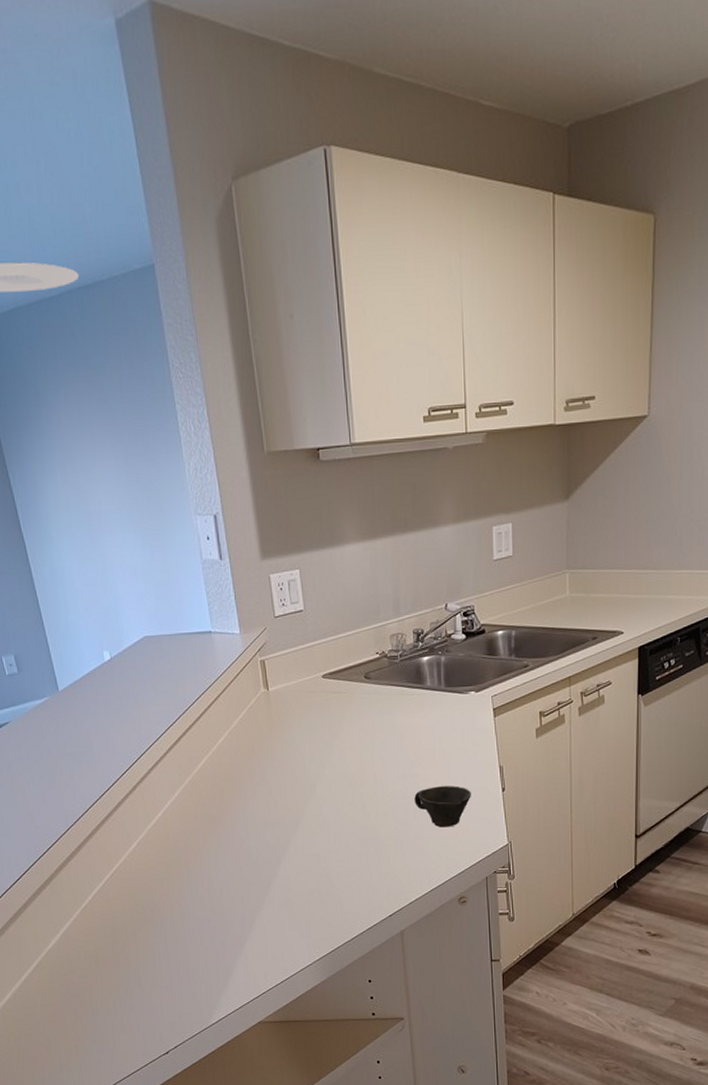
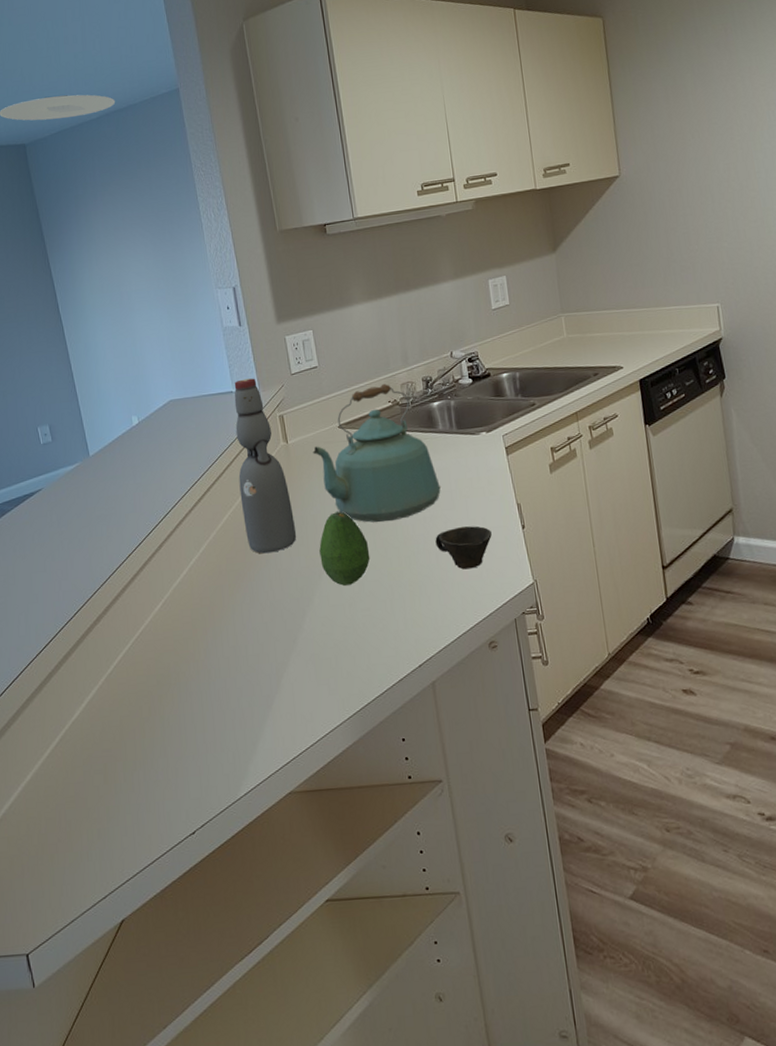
bottle: none [213,618,274,801] -> present [234,378,296,554]
kettle: none [294,633,424,777] -> present [312,383,441,523]
fruit: none [297,764,348,837] -> present [319,511,370,586]

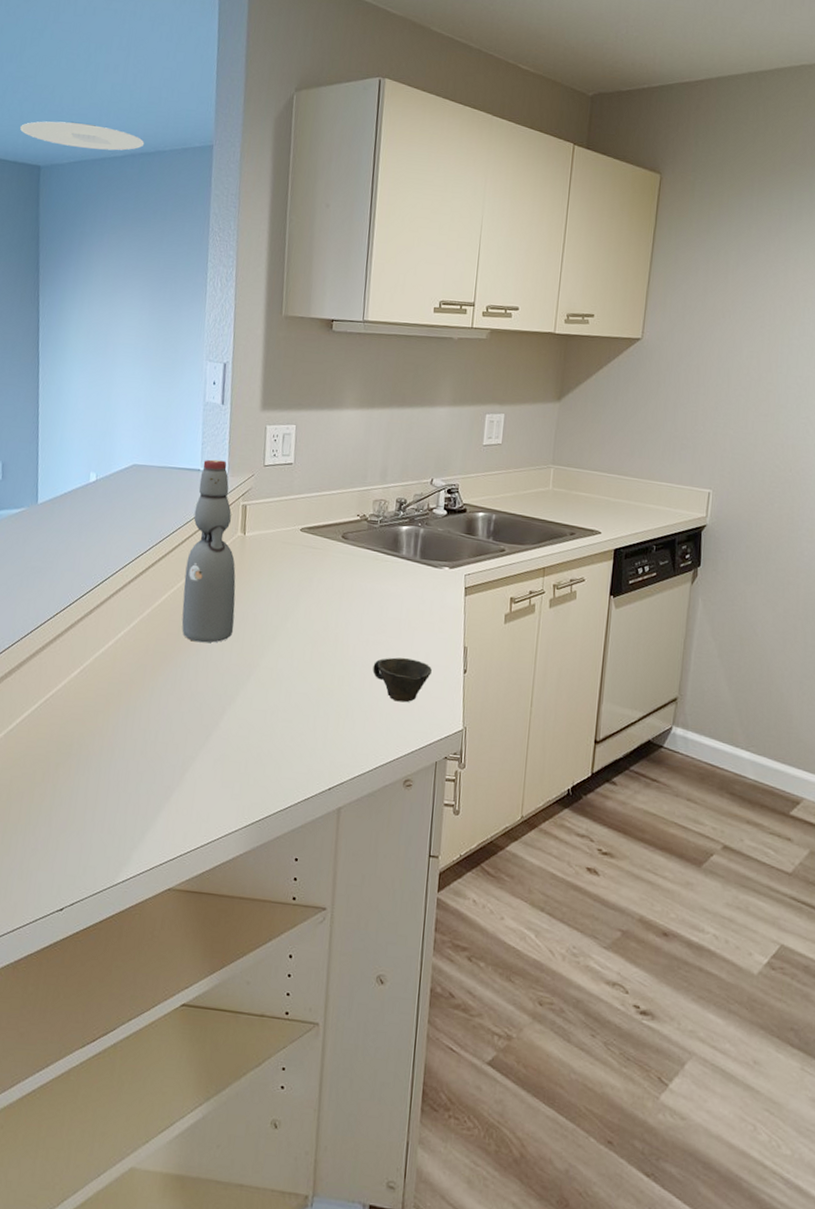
kettle: present [312,383,441,523] -> none [268,495,391,637]
fruit: present [319,511,370,586] -> none [252,615,304,693]

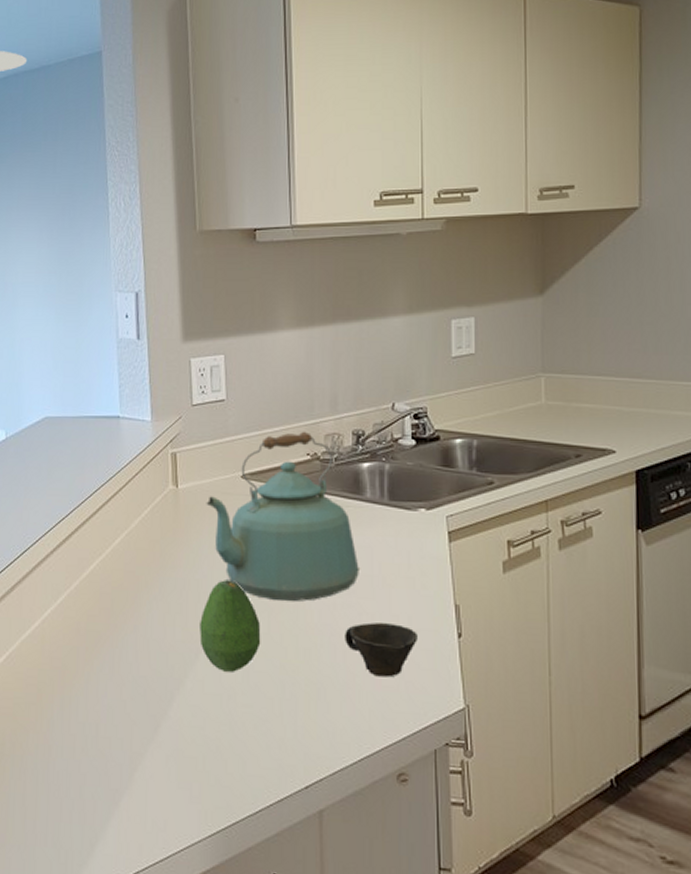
bottle: present [182,459,236,643] -> none [113,403,174,618]
fruit: none [252,615,304,693] -> present [199,580,261,672]
kettle: none [268,495,391,637] -> present [206,431,359,602]

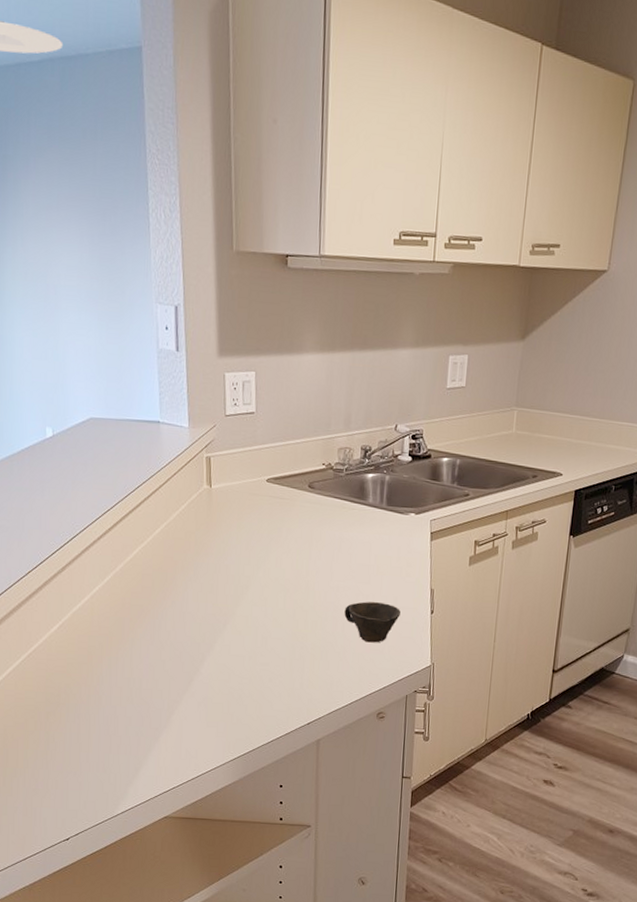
fruit: present [199,580,261,672] -> none [227,566,278,639]
kettle: present [206,431,359,602] -> none [235,444,360,585]

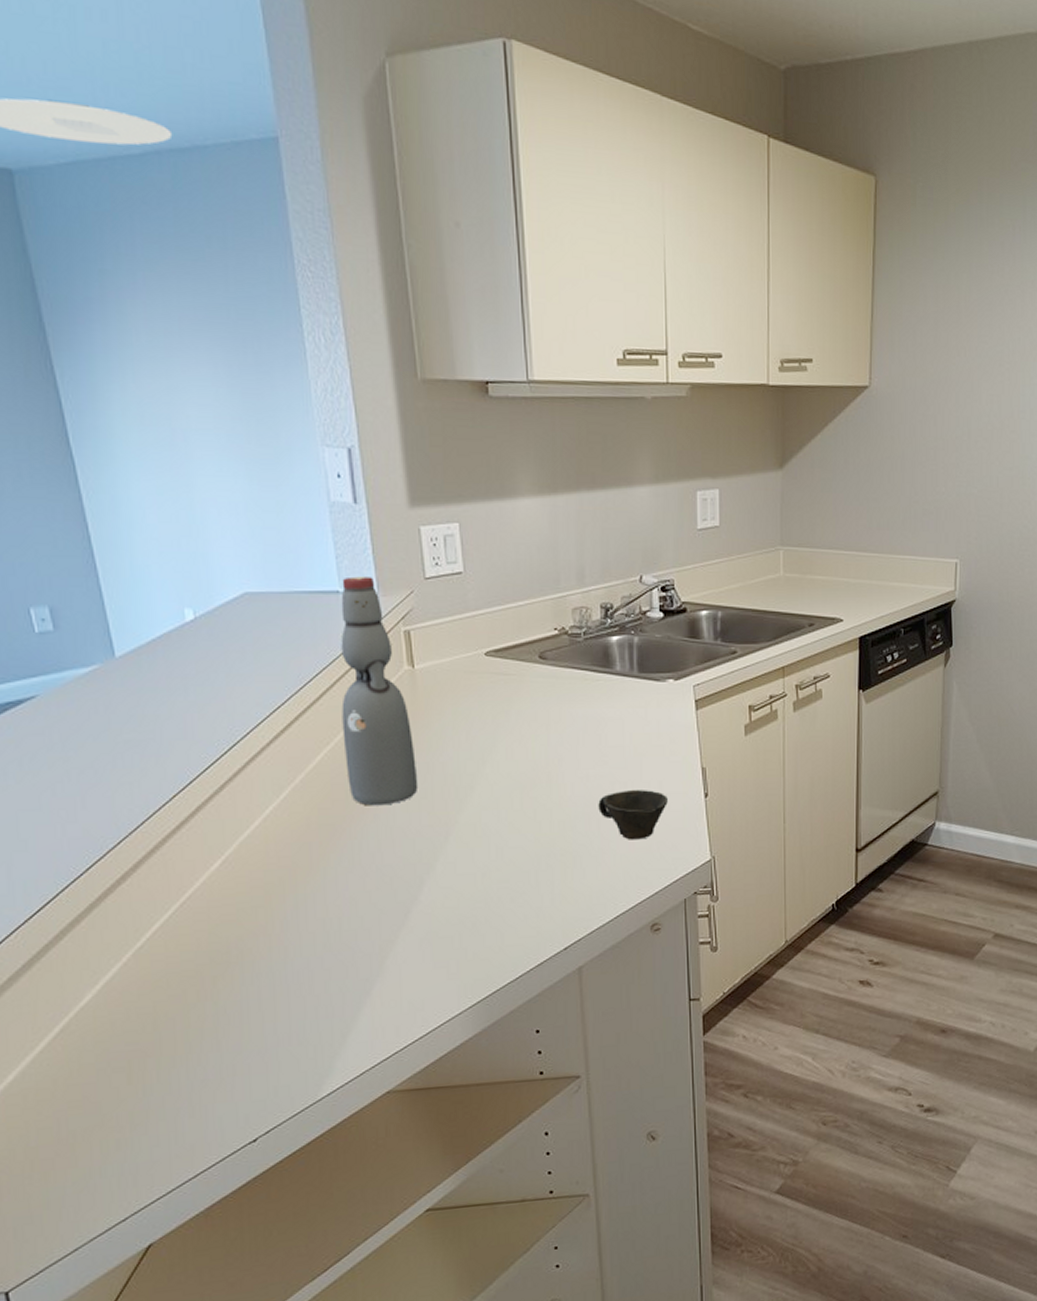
bottle: none [153,410,207,595] -> present [341,576,417,806]

